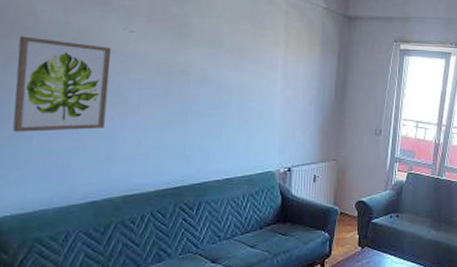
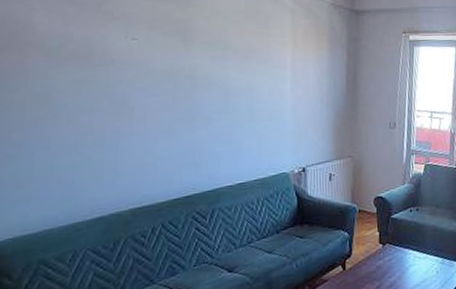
wall art: present [13,36,112,132] -> none [12,50,114,151]

